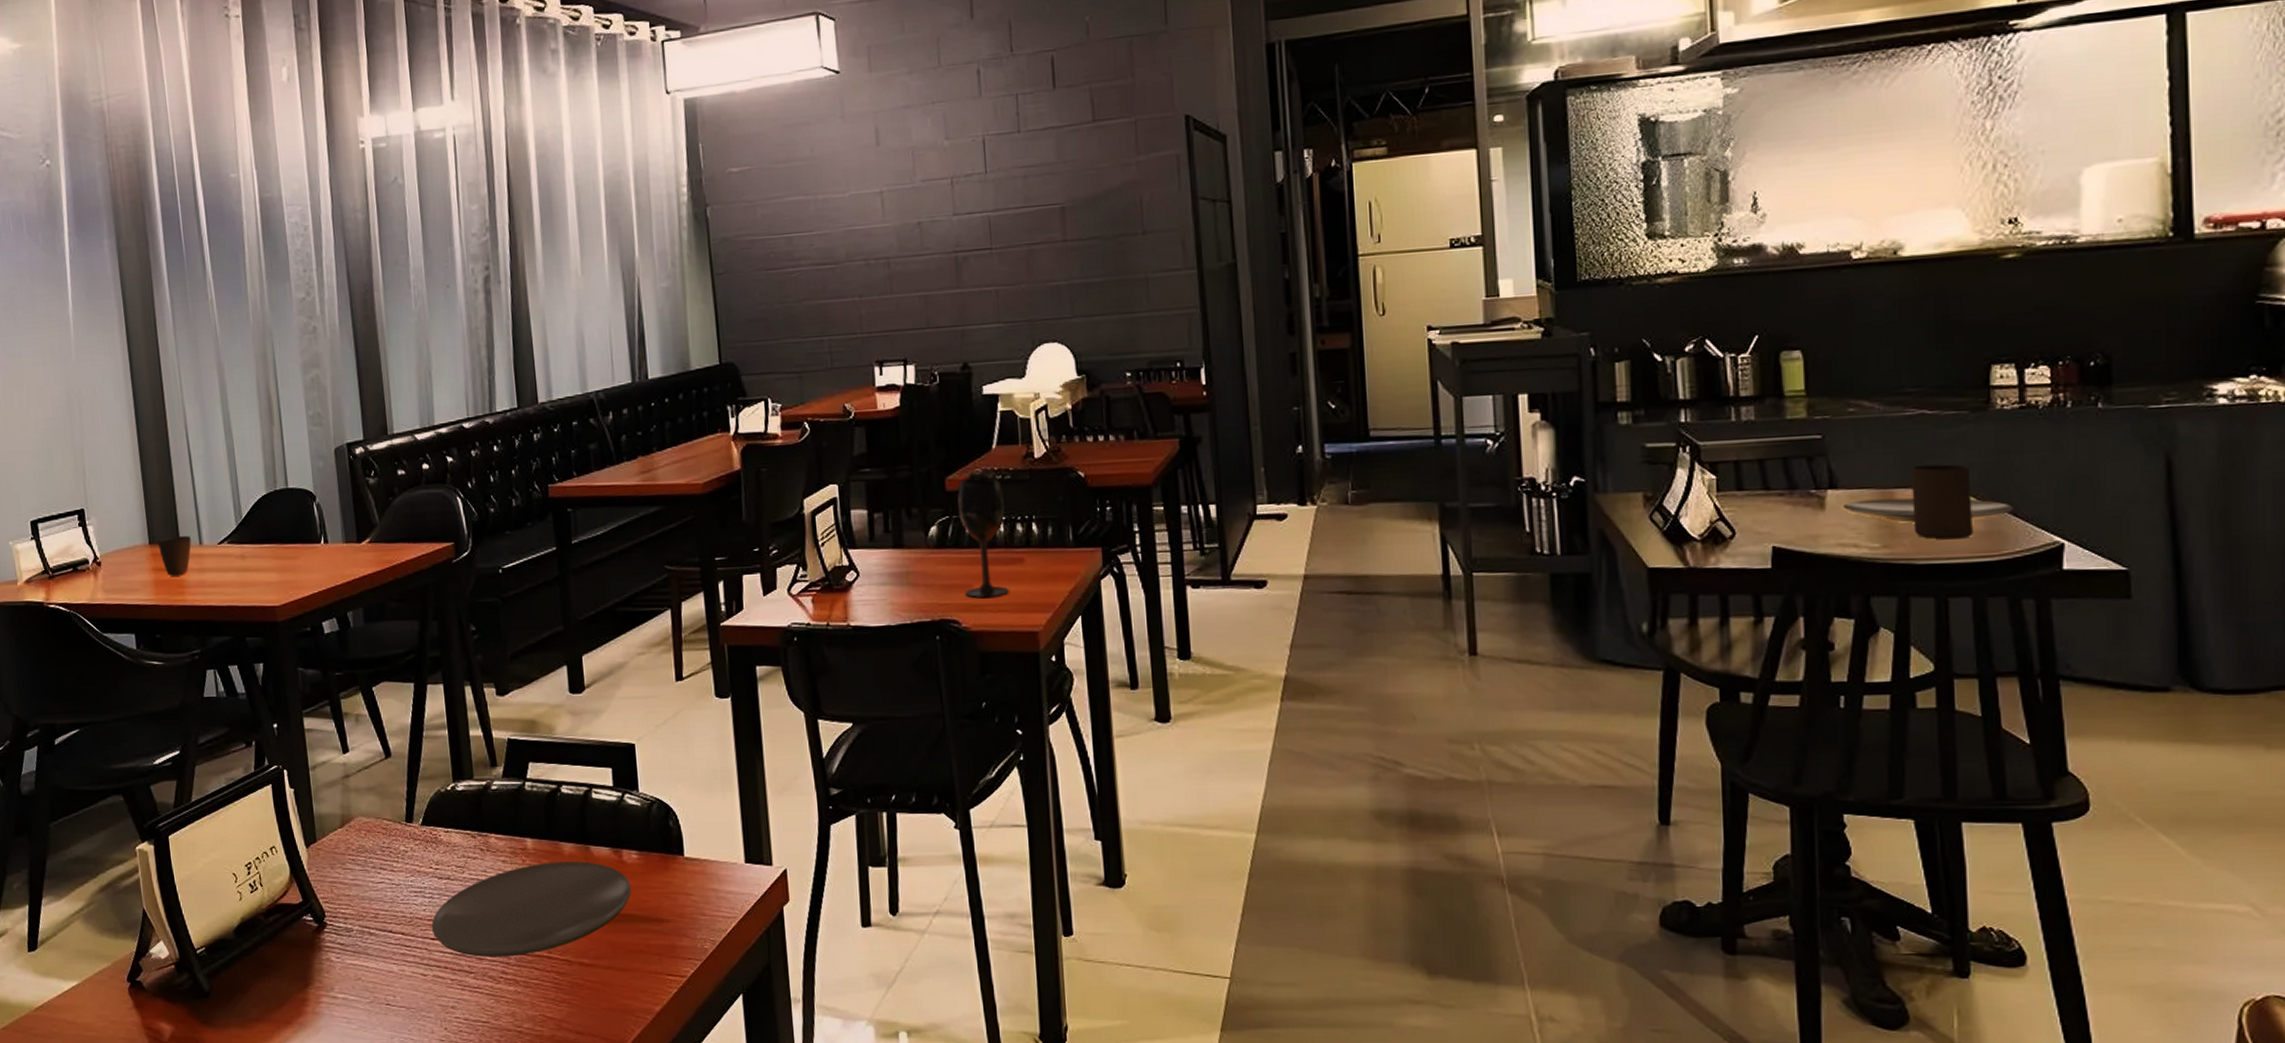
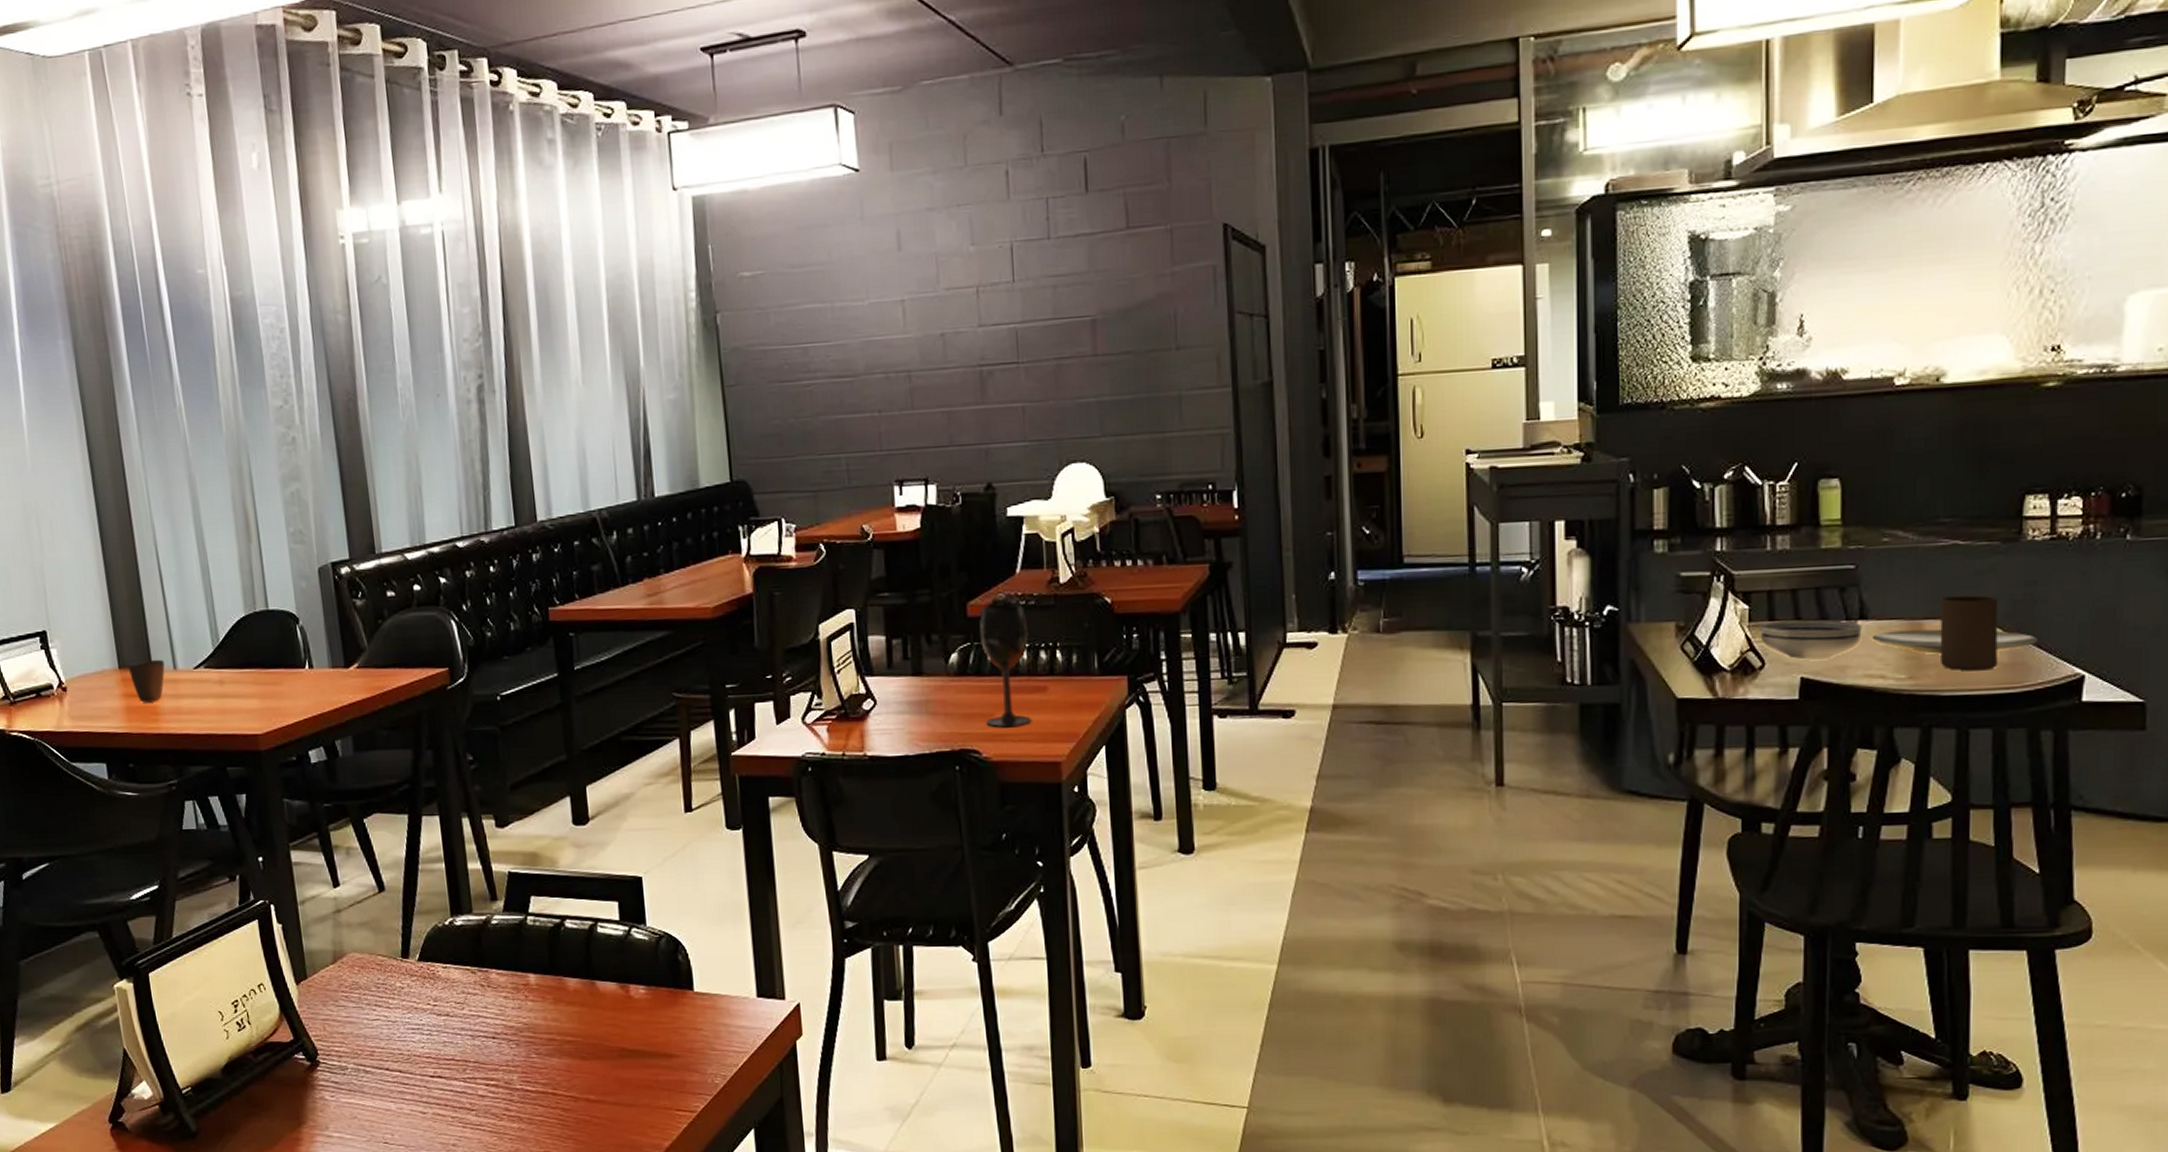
plate: present [431,861,631,957] -> none [430,997,639,1094]
bowl: none [1727,489,1833,529] -> present [1758,619,1862,660]

